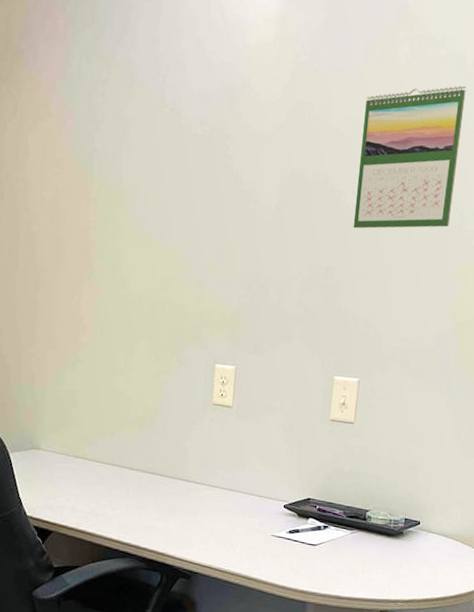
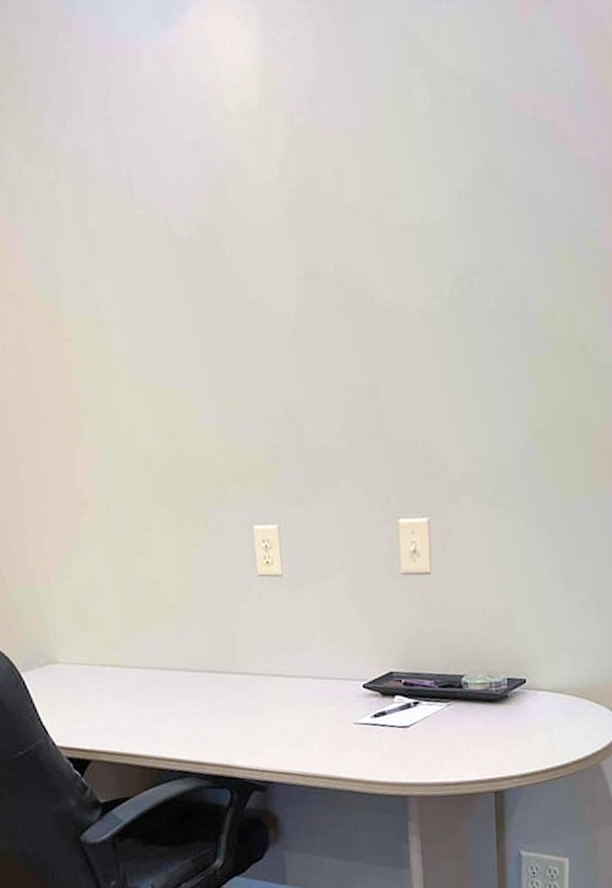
calendar: present [353,85,467,229] -> none [384,130,509,331]

